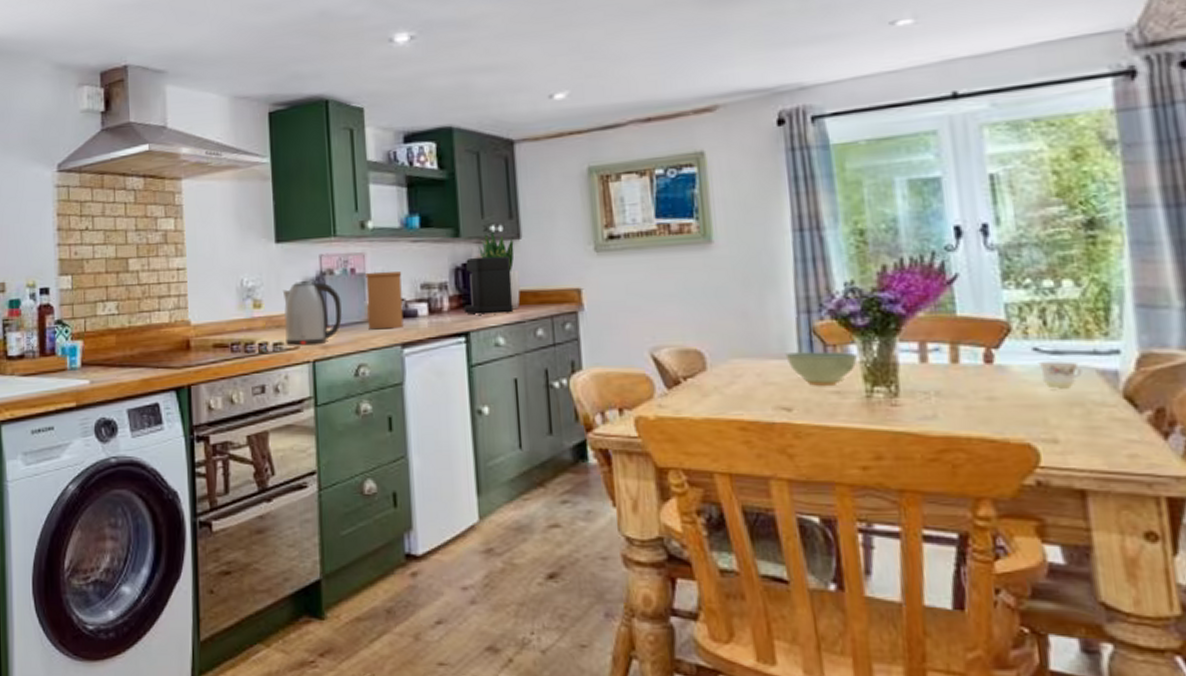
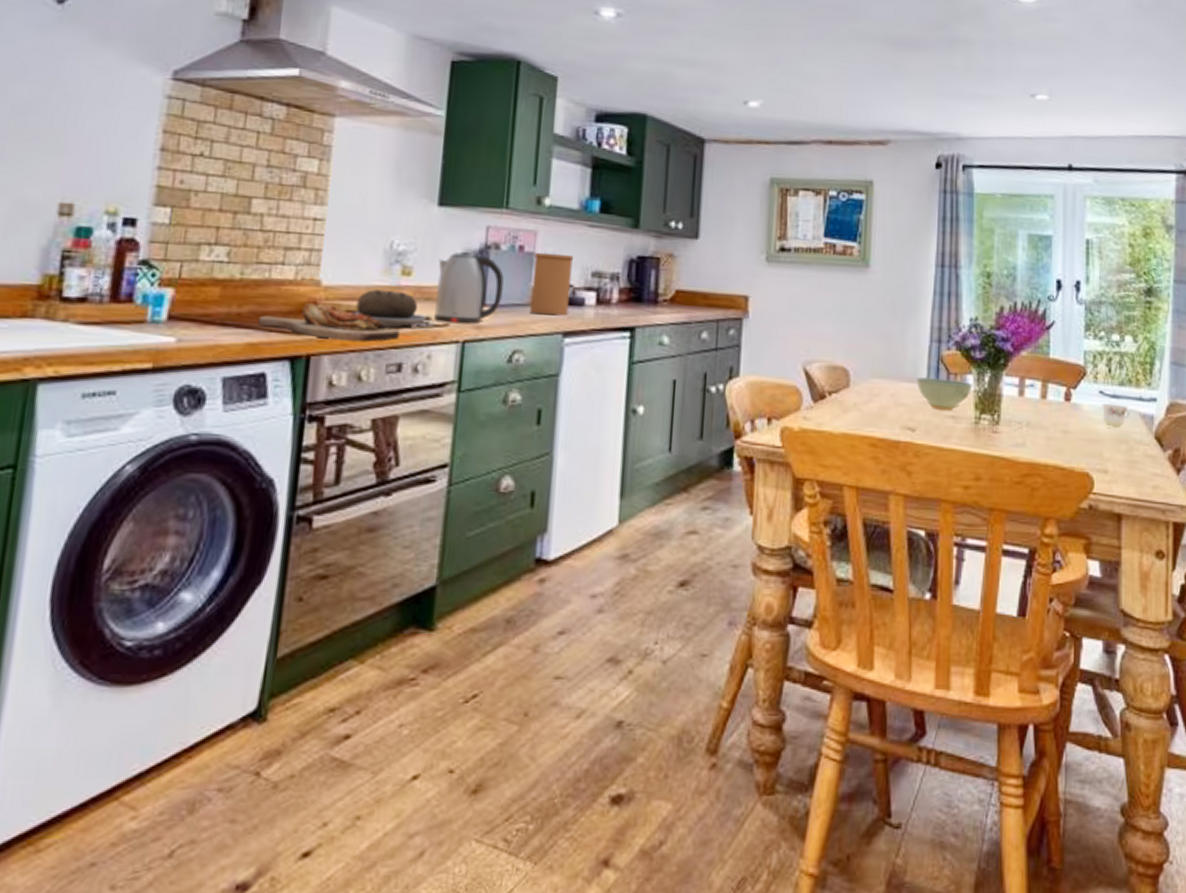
cutting board: none [146,340,259,371] -> present [257,303,399,343]
bread: none [217,322,279,355] -> present [350,289,426,328]
coffee maker: present [464,256,514,315] -> none [633,252,686,313]
planter: present [479,232,521,310] -> none [656,228,692,310]

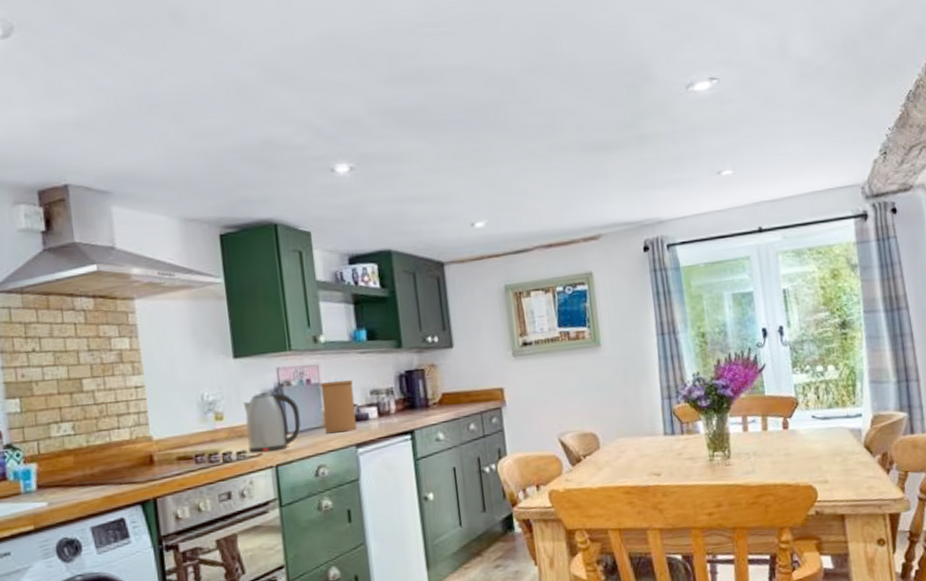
cutting board: present [257,303,399,343] -> none [108,454,224,483]
bread: present [350,289,426,328] -> none [181,434,242,465]
bowl: present [916,377,973,412] -> none [655,427,704,455]
teacup: present [1101,403,1130,430] -> none [815,424,841,446]

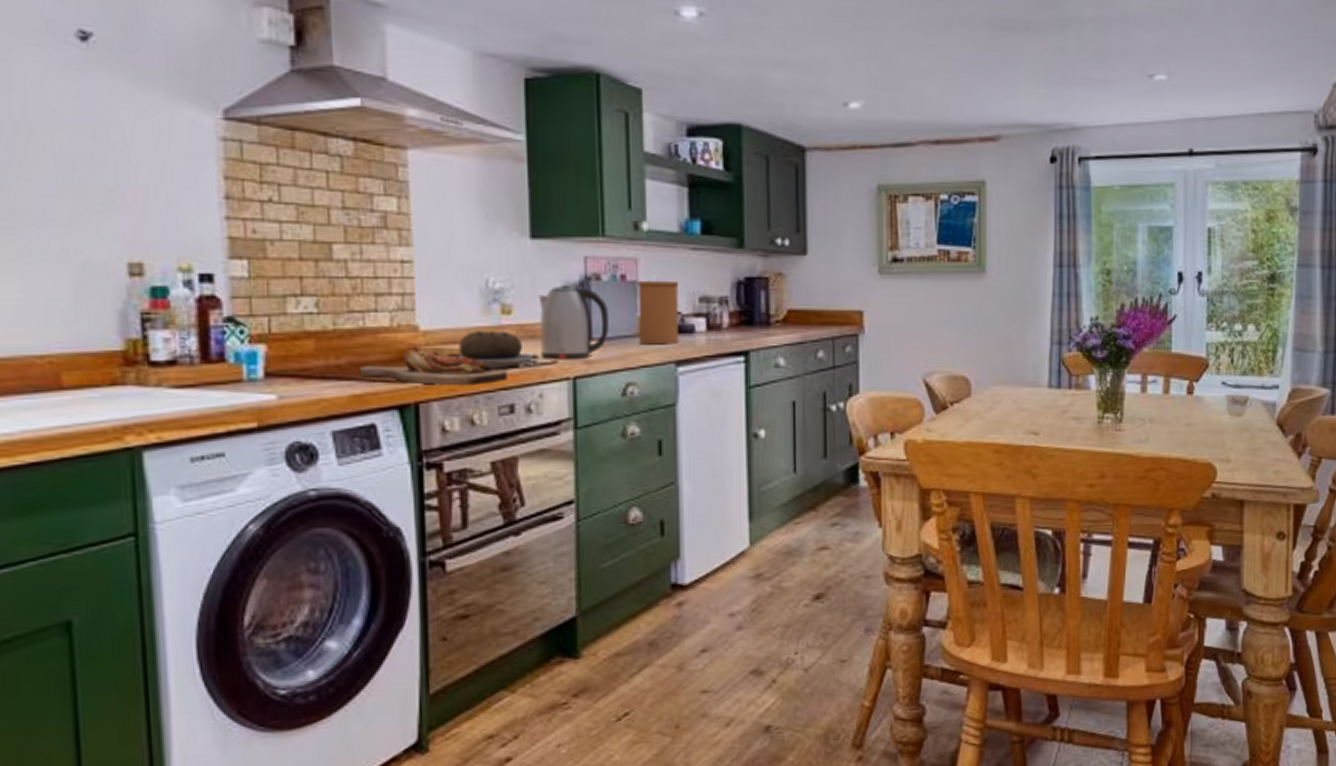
cutting board: none [108,454,224,483] -> present [358,350,507,386]
bread: none [181,434,242,465] -> present [454,331,533,369]
teacup: none [815,424,841,446] -> present [1224,394,1252,420]

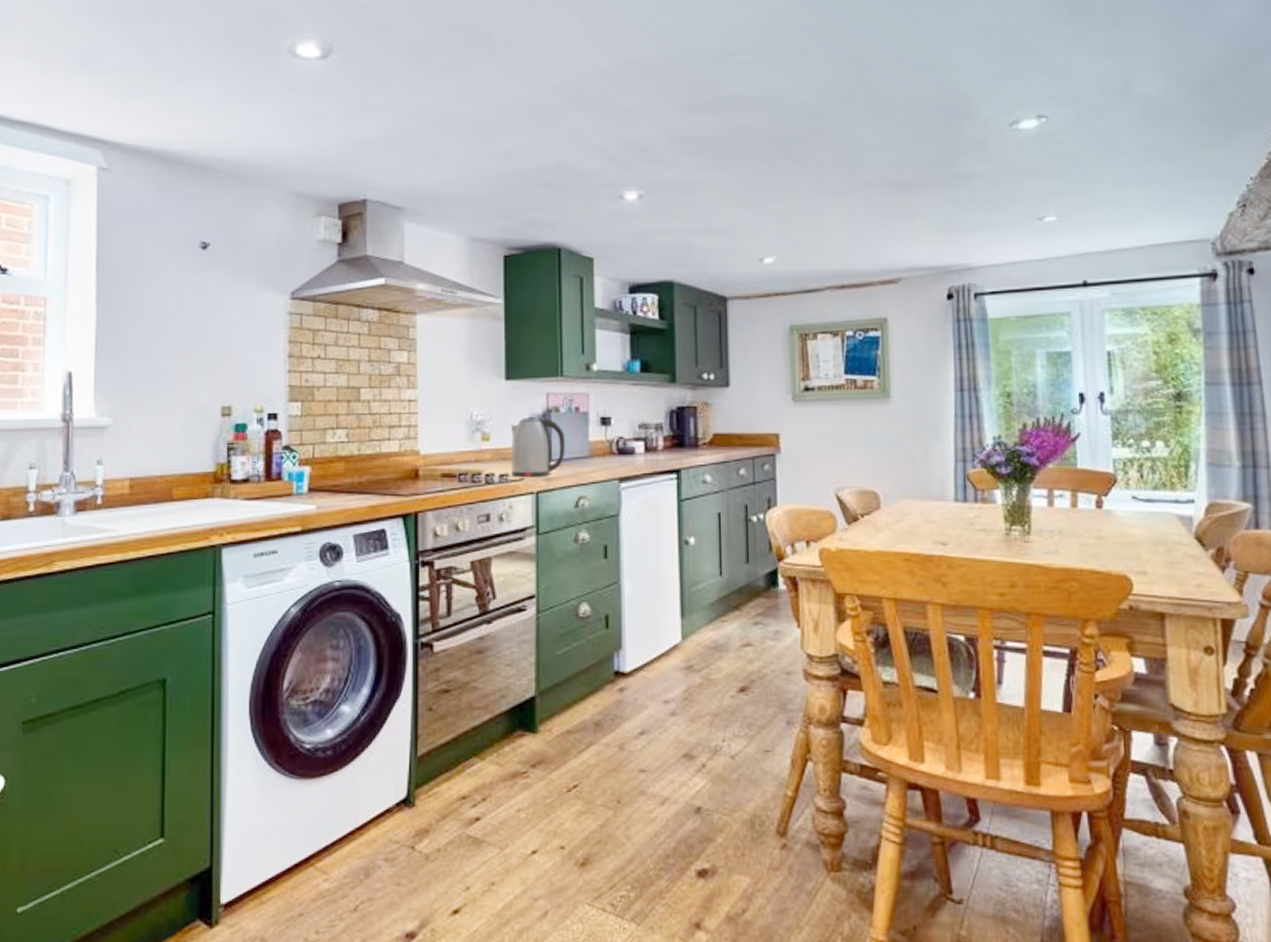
cutting board: present [358,350,507,386] -> none [374,470,485,499]
bread: present [454,331,533,369] -> none [445,454,505,485]
canister: present [638,280,679,345] -> none [589,411,622,465]
teacup: present [1224,394,1252,420] -> none [1135,508,1167,533]

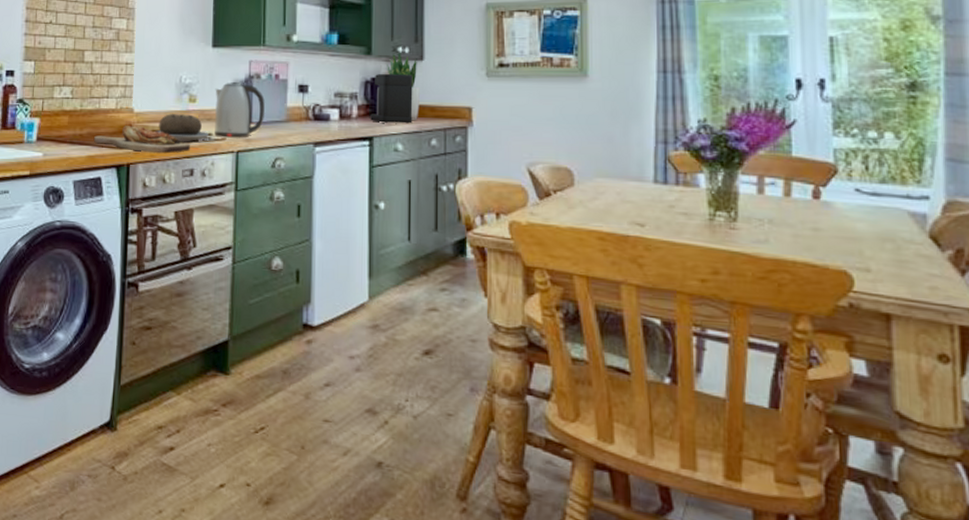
cutting board: none [374,470,485,499] -> present [93,126,190,154]
bread: none [445,454,505,485] -> present [155,114,209,143]
coffee maker: none [677,402,720,454] -> present [370,74,413,124]
planter: none [692,380,727,451] -> present [387,53,420,121]

